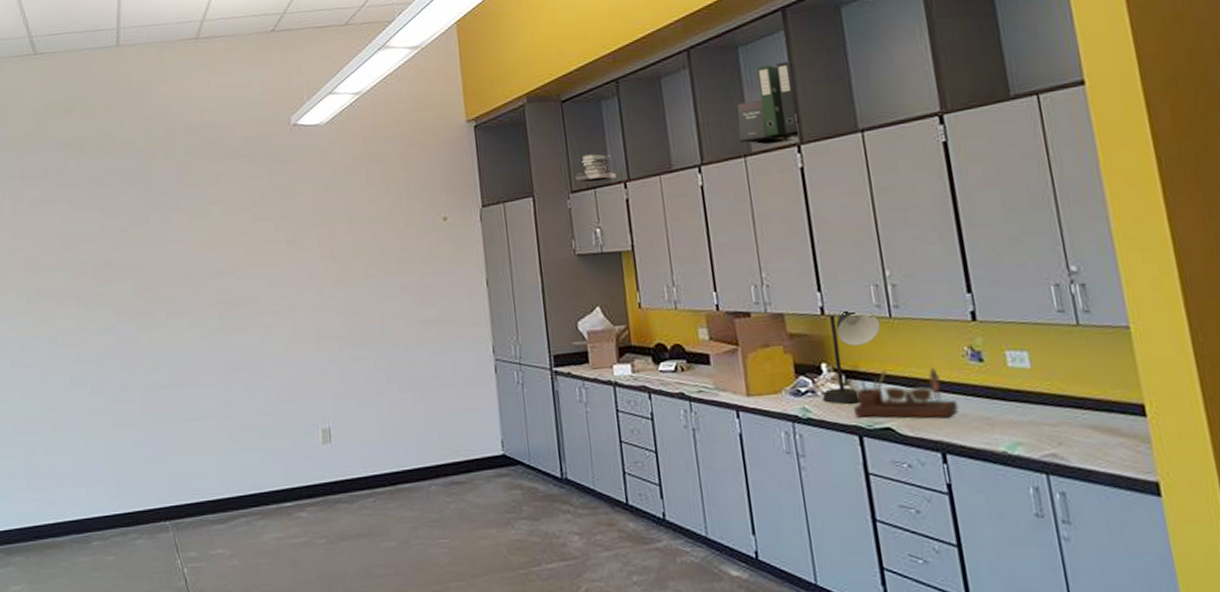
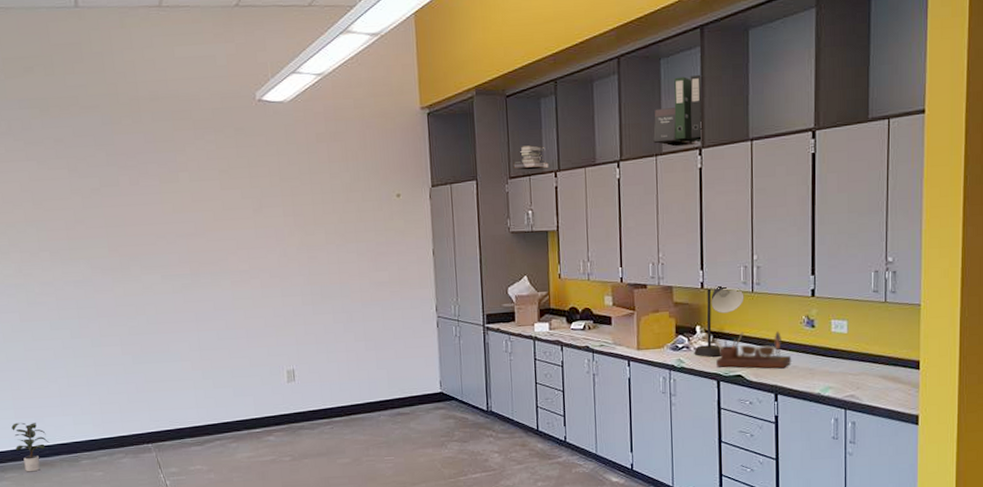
potted plant: none [22,494,60,556] -> present [11,422,50,472]

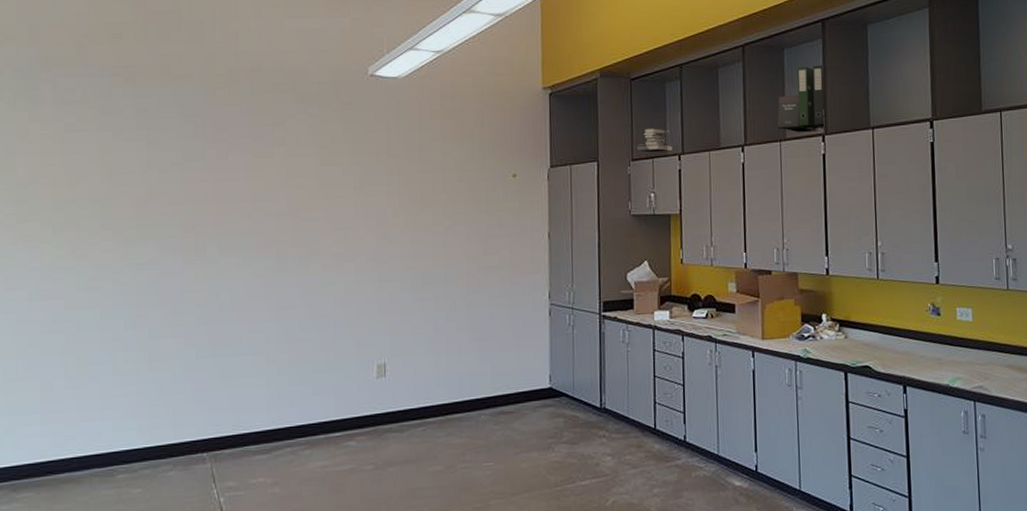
potted plant: present [11,422,50,472] -> none [34,429,80,491]
desk lamp: present [694,285,744,357] -> none [820,272,870,347]
desk organizer: present [713,331,792,369] -> none [840,319,919,359]

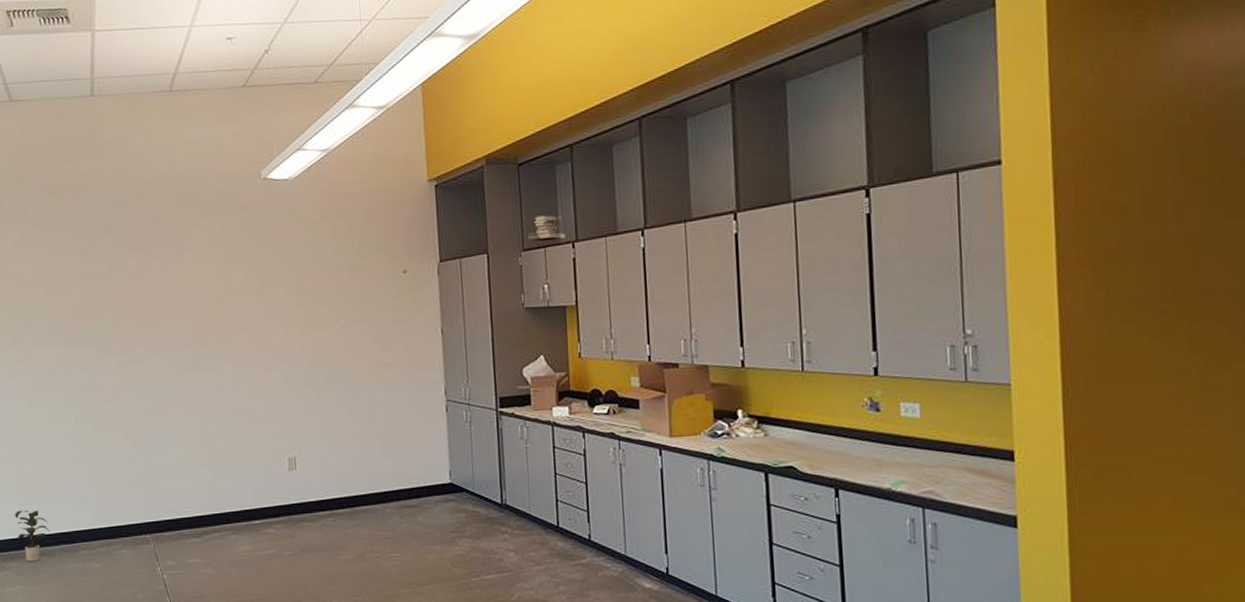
potted plant: none [34,429,80,491] -> present [15,510,51,562]
books: present [777,95,819,133] -> none [680,169,730,212]
binder: present [797,64,825,130] -> none [703,132,736,207]

